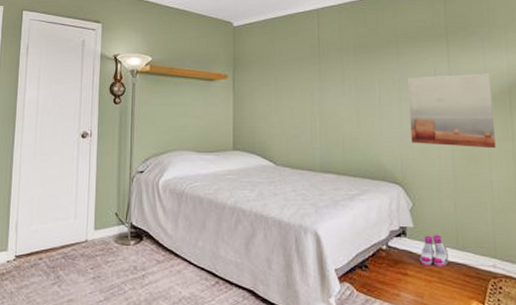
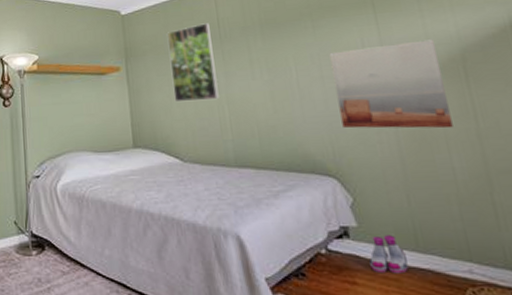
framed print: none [272,41,314,110] -> present [166,23,220,101]

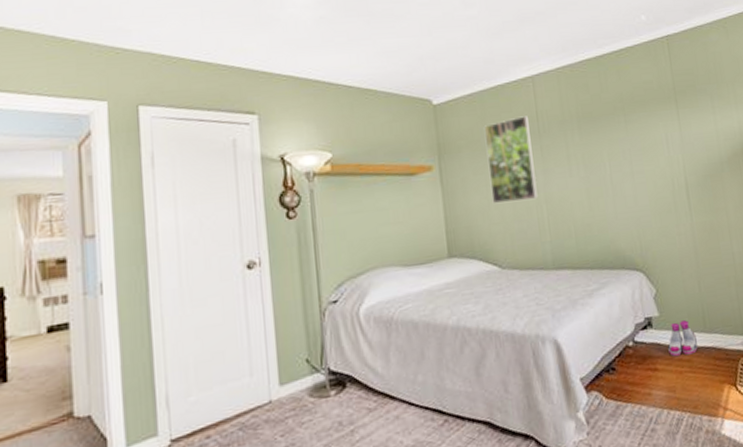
wall art: present [329,39,453,129] -> none [639,135,734,222]

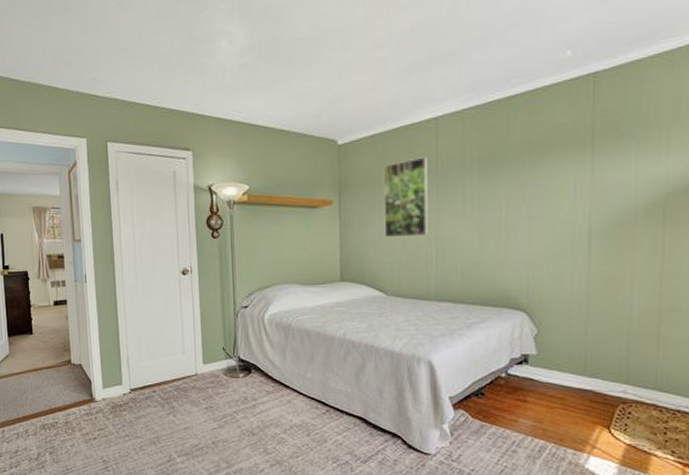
boots: present [668,320,698,357] -> none [542,362,573,394]

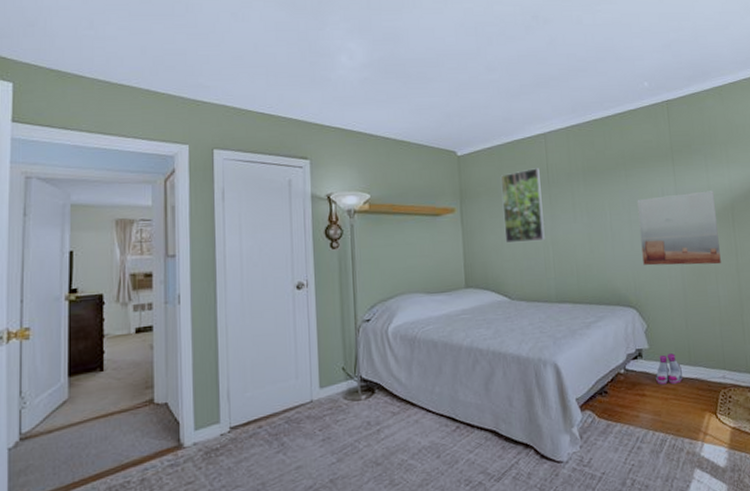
wall art: none [541,182,644,269] -> present [637,190,721,266]
boots: none [542,362,573,394] -> present [656,353,683,385]

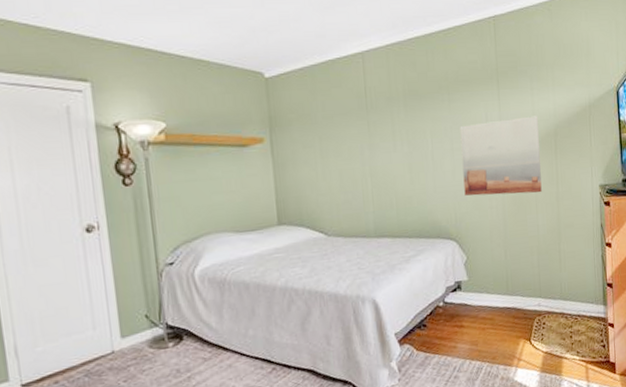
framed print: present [500,168,546,243] -> none [314,91,364,175]
boots: present [656,353,683,385] -> none [474,284,500,316]

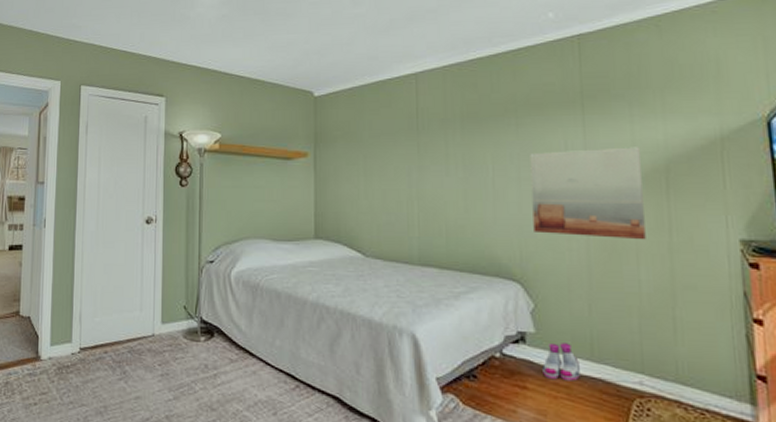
boots: none [474,284,500,316] -> present [543,343,580,381]

